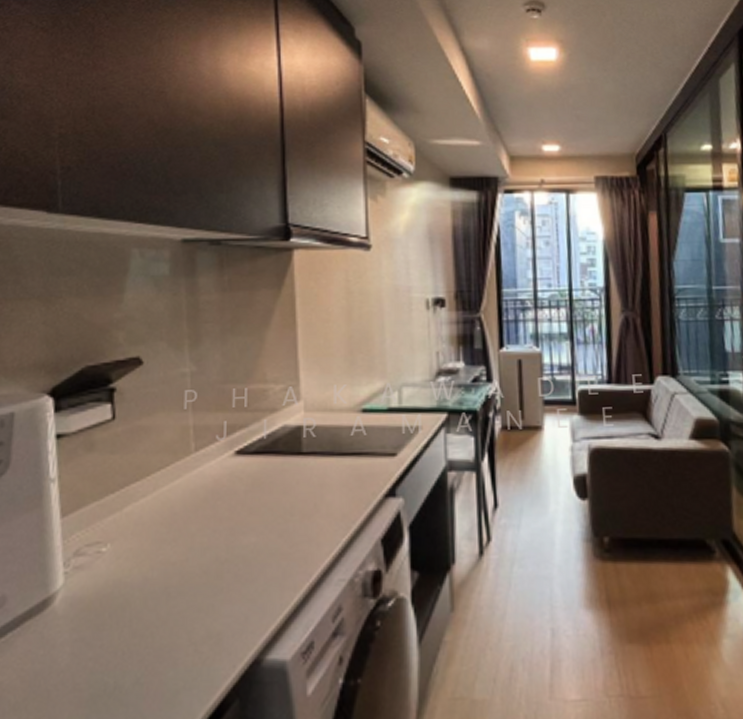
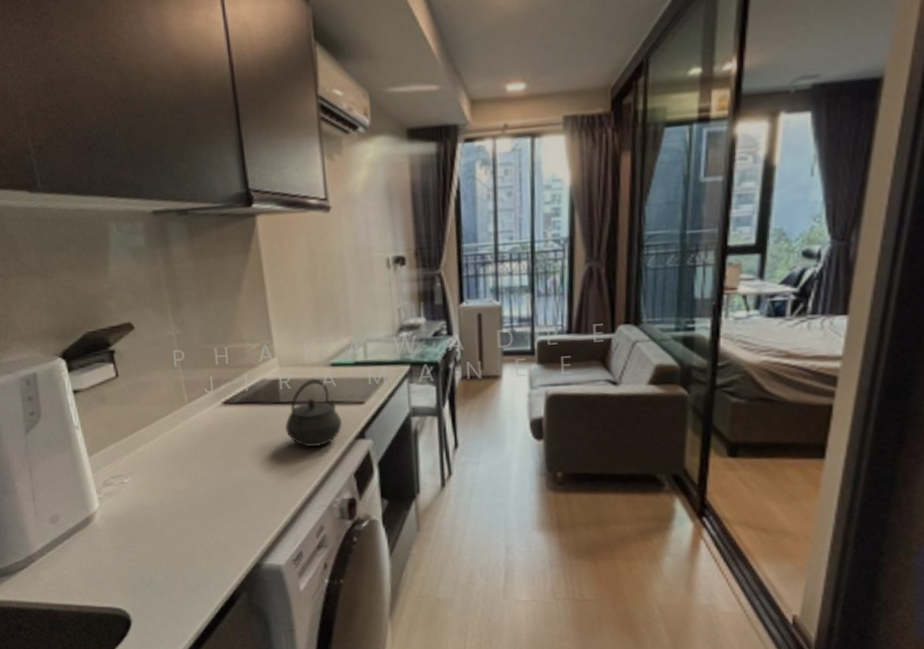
kettle: none [305,425,370,508] -> present [284,378,342,448]

